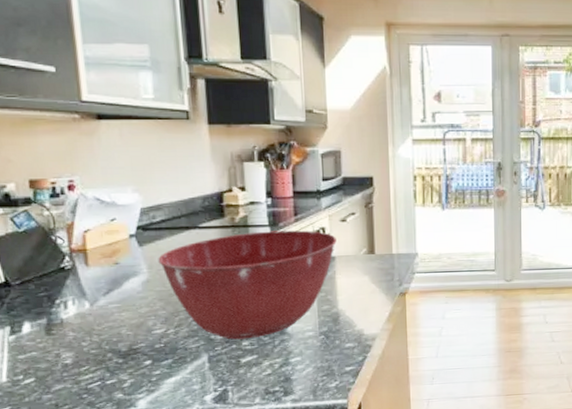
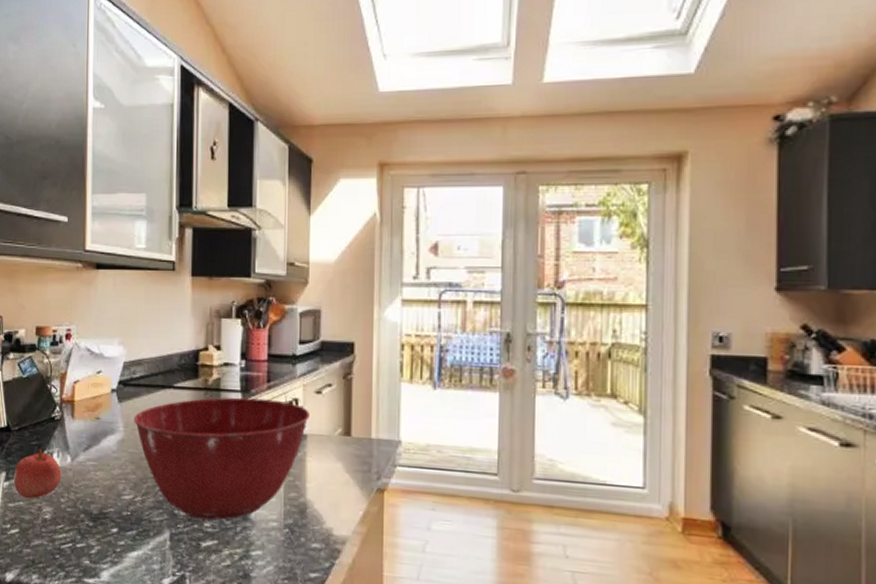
apple: none [20,298,81,348] -> present [13,448,62,499]

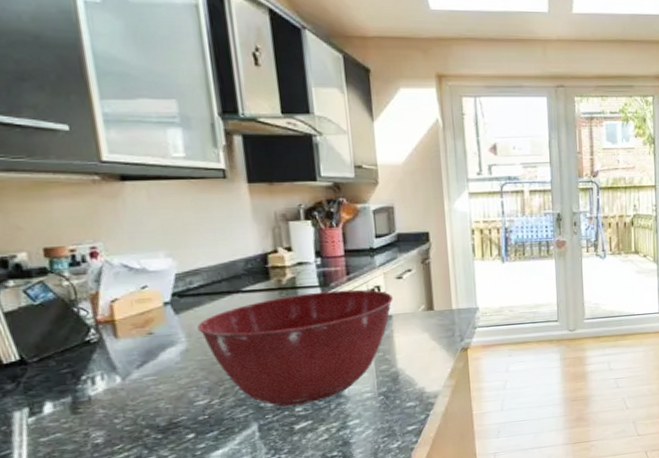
apple: present [13,448,62,499] -> none [41,375,112,429]

